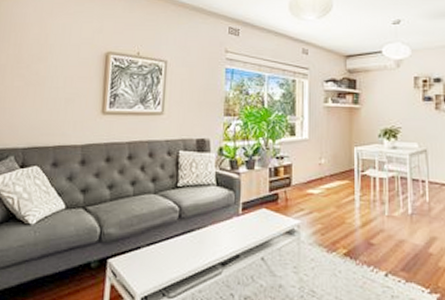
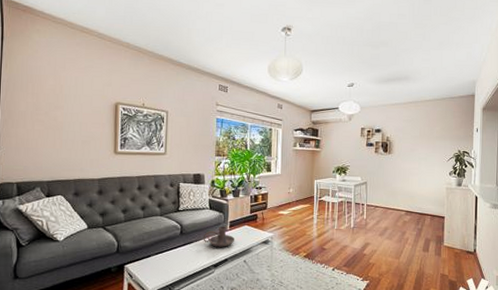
candle holder: none [207,208,250,238] -> present [203,226,235,247]

